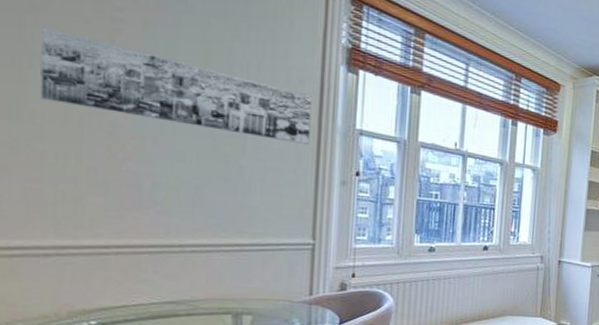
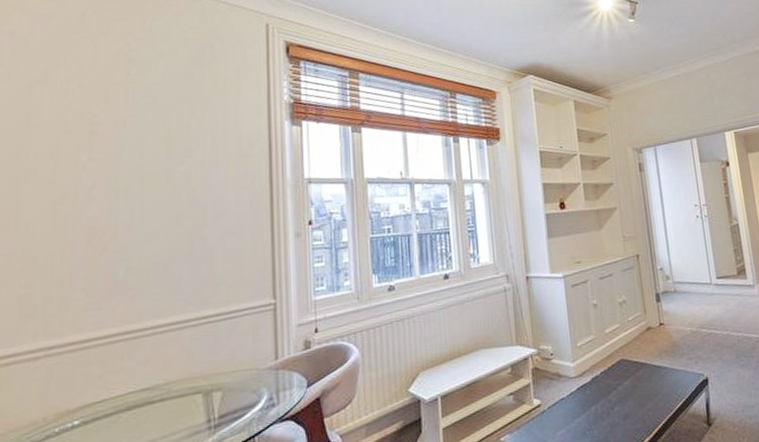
wall art: present [40,26,312,144] -> none [33,143,263,210]

